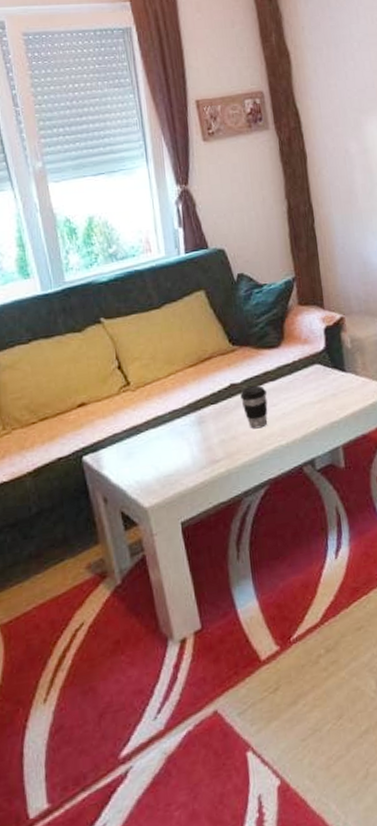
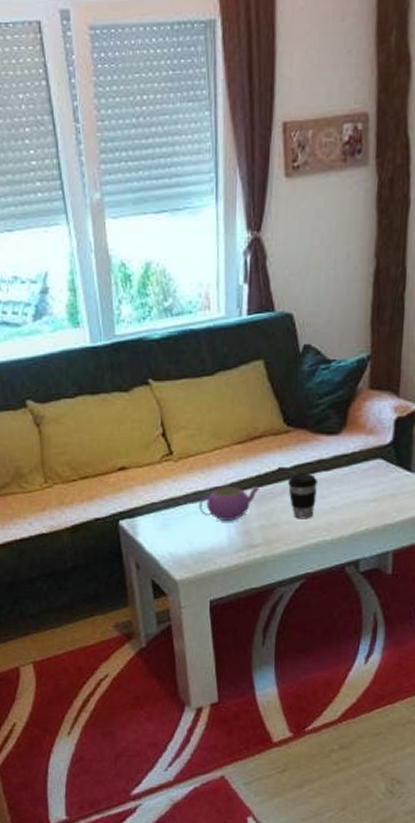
teapot: none [160,403,215,441] -> present [199,486,259,521]

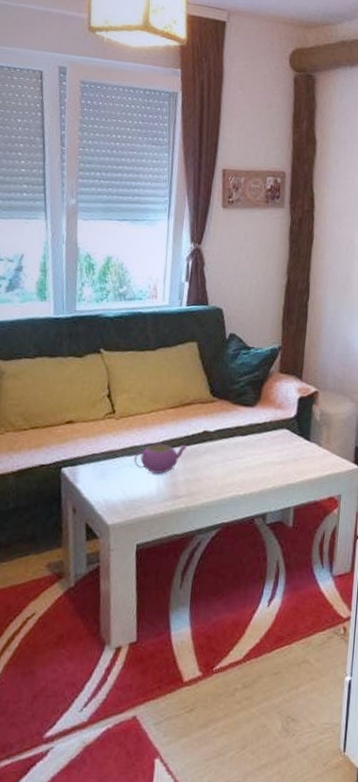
coffee cup: present [288,474,319,519] -> none [211,437,236,476]

